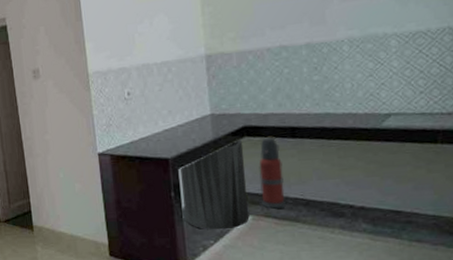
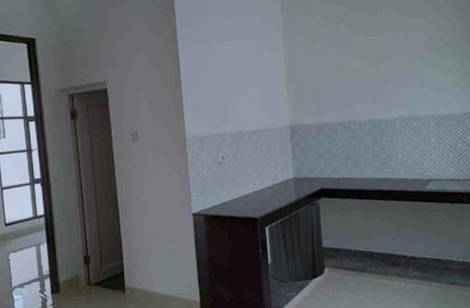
fire extinguisher: present [259,136,286,209] -> none [333,197,355,261]

